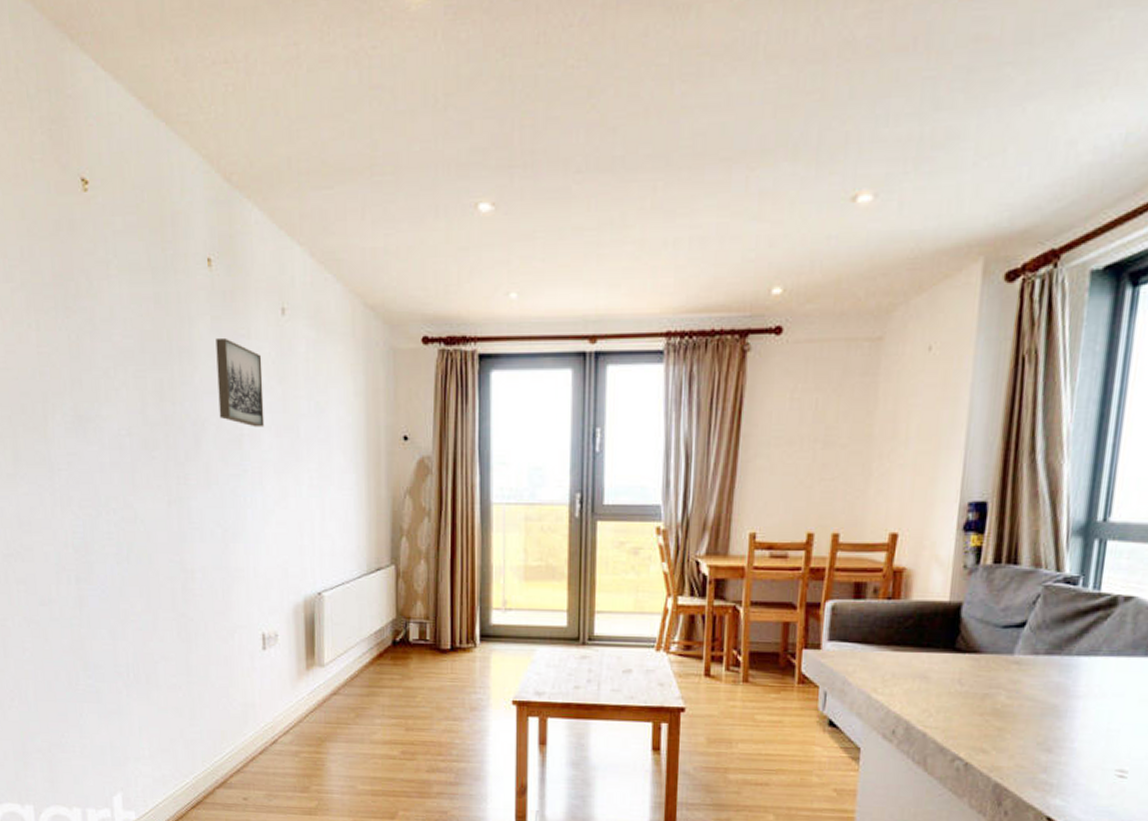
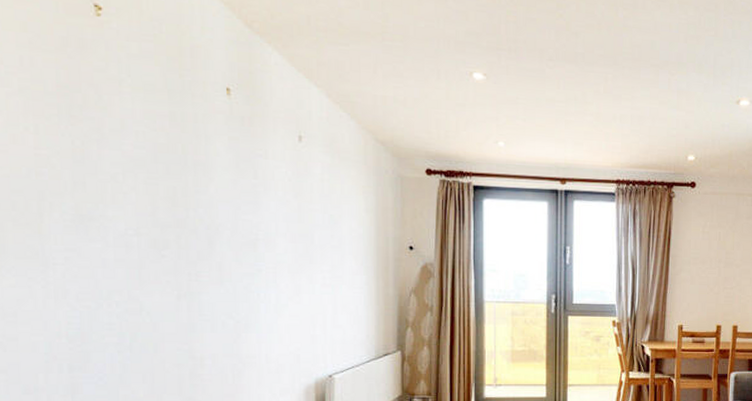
wall art: present [216,337,265,427] -> none [233,155,280,234]

